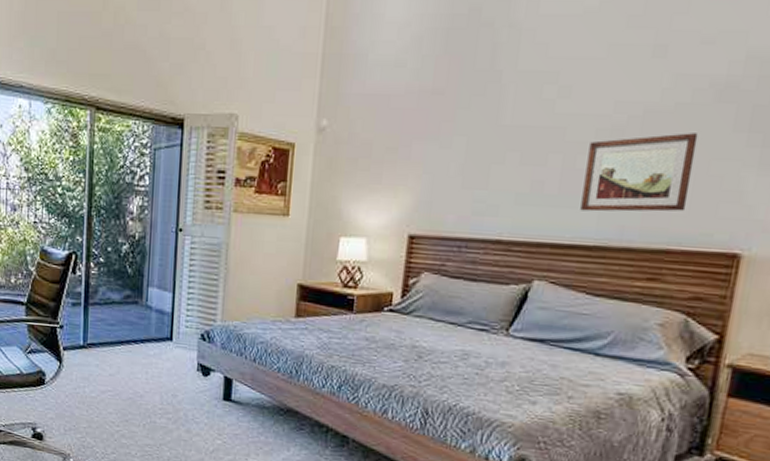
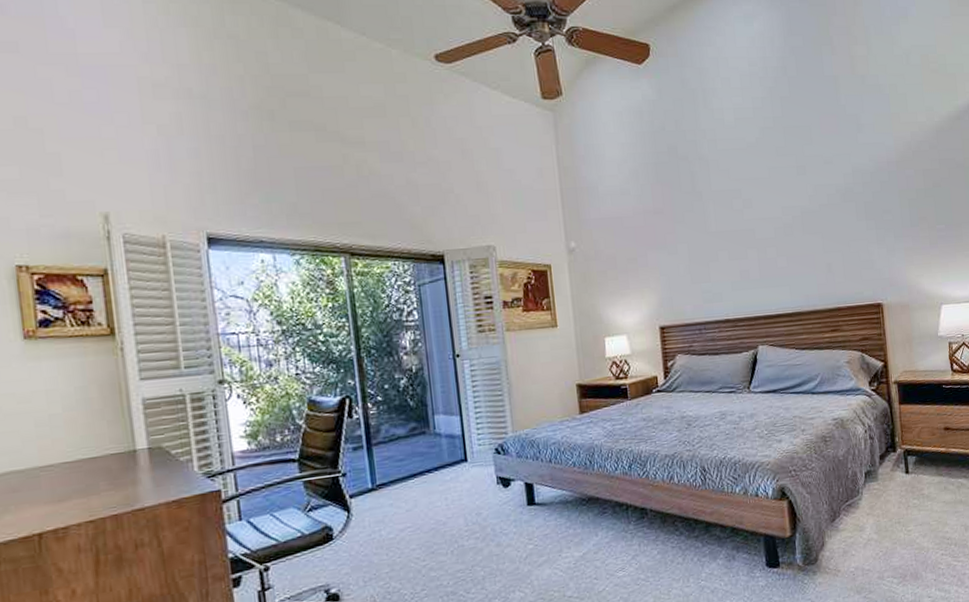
wall art: present [580,133,698,212] -> none [772,224,843,289]

